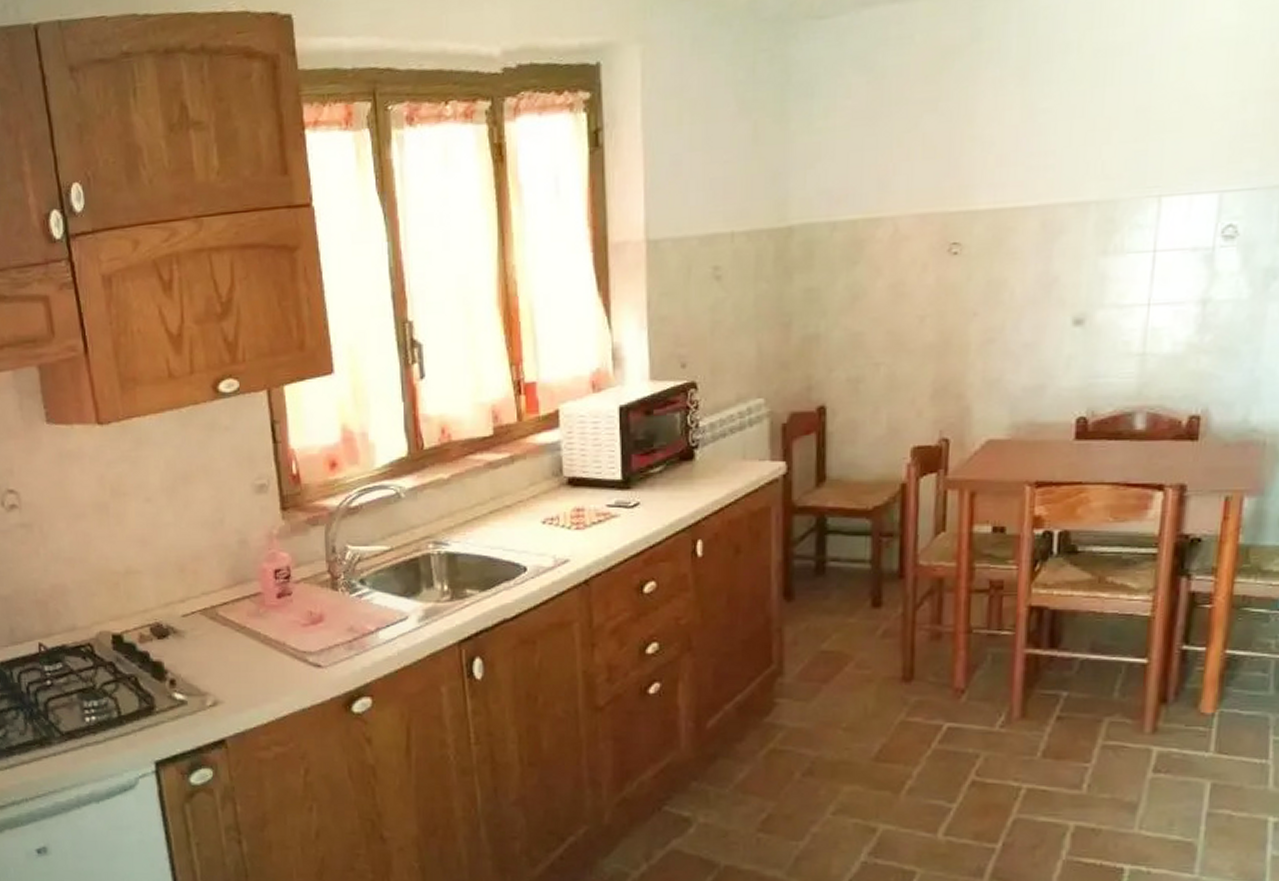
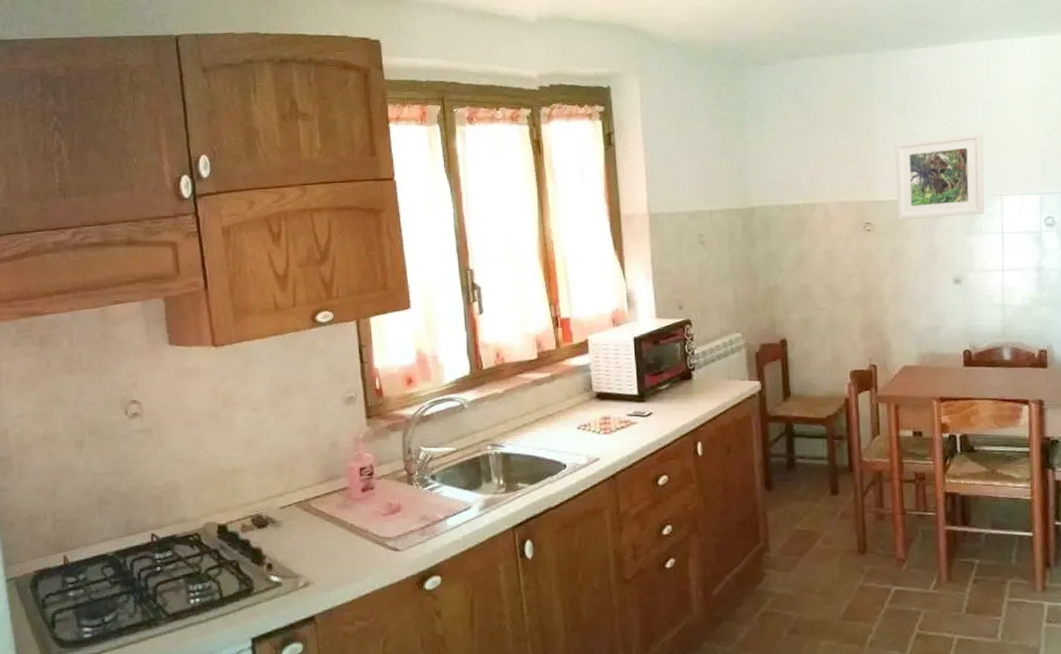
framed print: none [999,103,1142,238] -> present [895,132,985,220]

